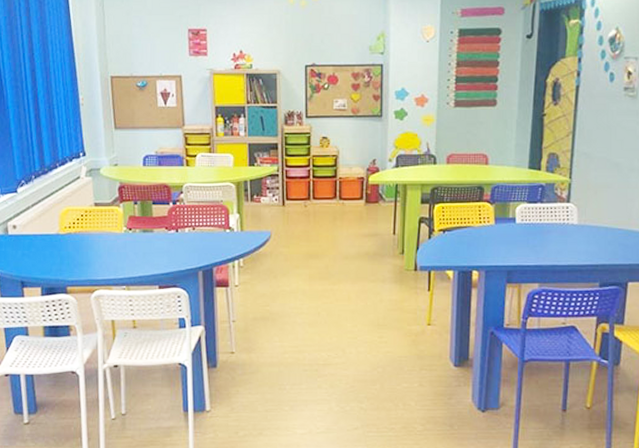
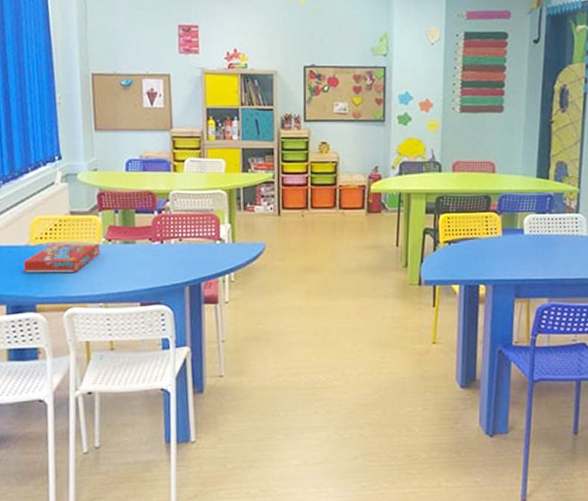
snack box: none [54,231,122,259] -> present [23,243,100,273]

